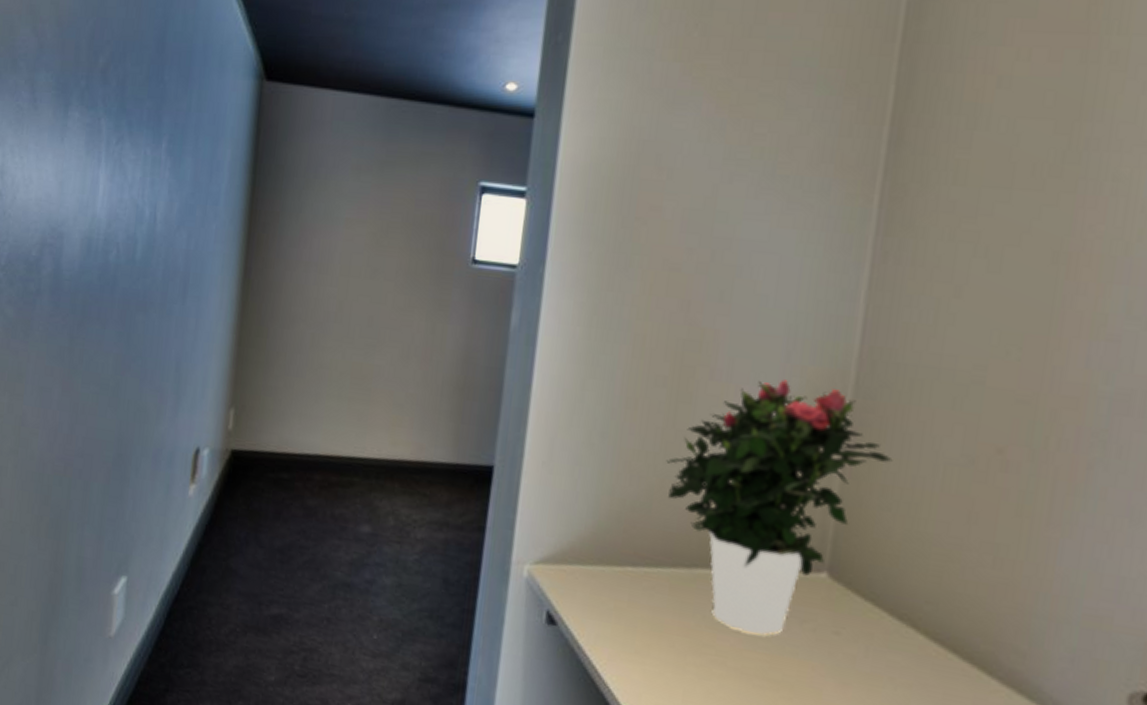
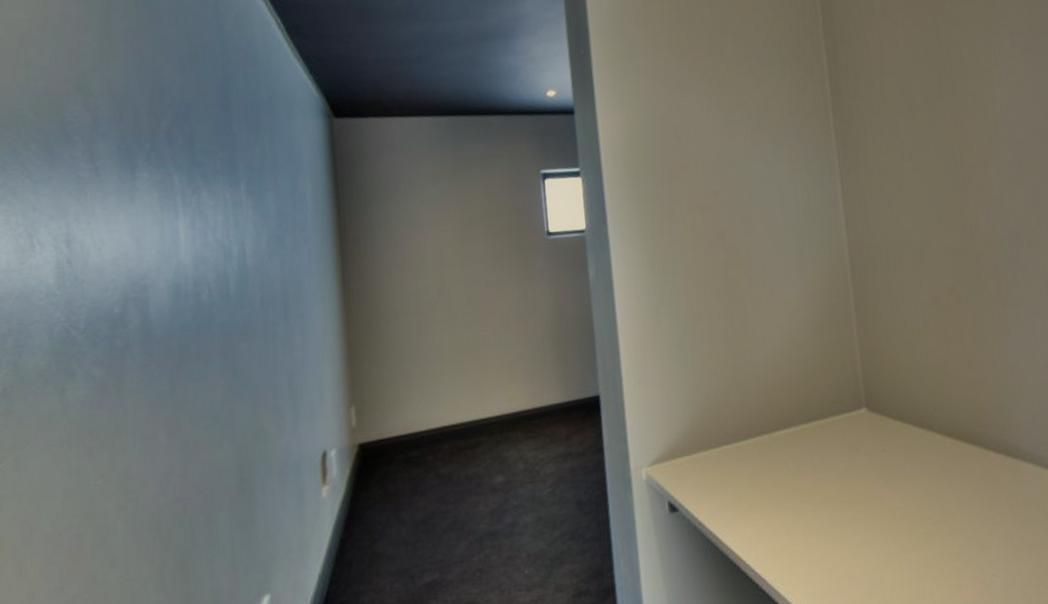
potted flower: present [666,379,893,635] -> none [733,272,888,471]

